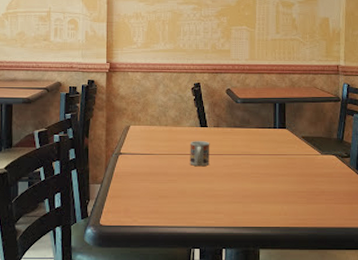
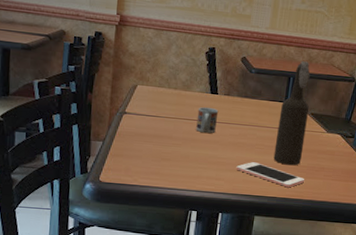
cell phone: none [234,192,306,216] -> present [236,162,304,188]
bottle: none [270,87,300,192] -> present [273,61,311,166]

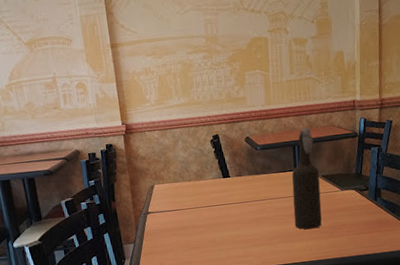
cup: present [196,107,219,133] -> none [214,191,235,216]
cell phone: present [236,162,304,188] -> none [261,233,329,251]

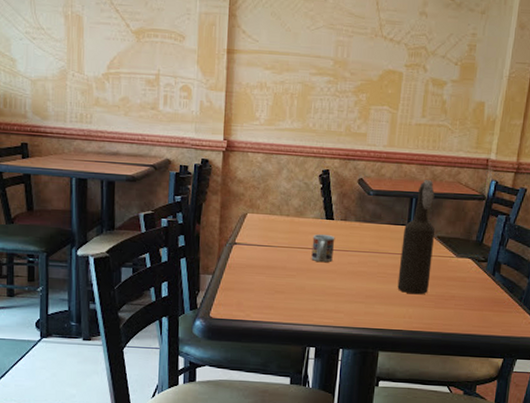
cup: none [214,191,235,216] -> present [311,234,335,262]

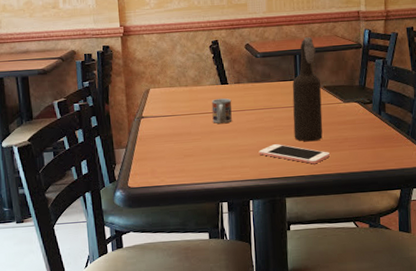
cell phone: none [356,292,433,319] -> present [258,144,330,165]

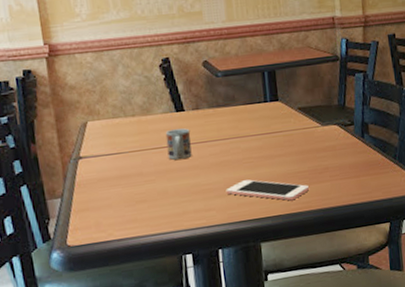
bottle: present [292,37,323,142] -> none [261,49,300,175]

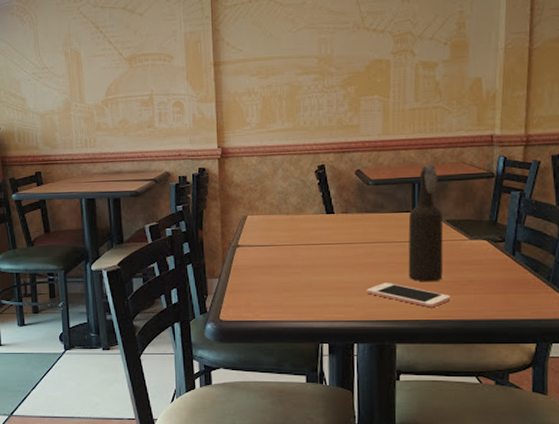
cup: present [165,128,192,160] -> none [314,229,338,256]
bottle: none [261,49,300,175] -> present [408,163,444,282]

